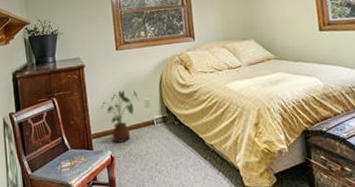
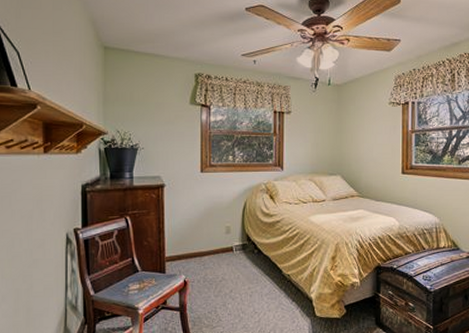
house plant: present [101,89,139,143] -> none [178,213,220,267]

